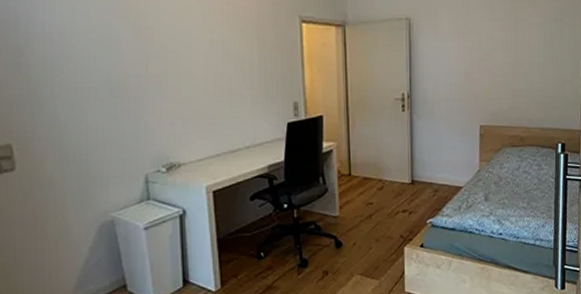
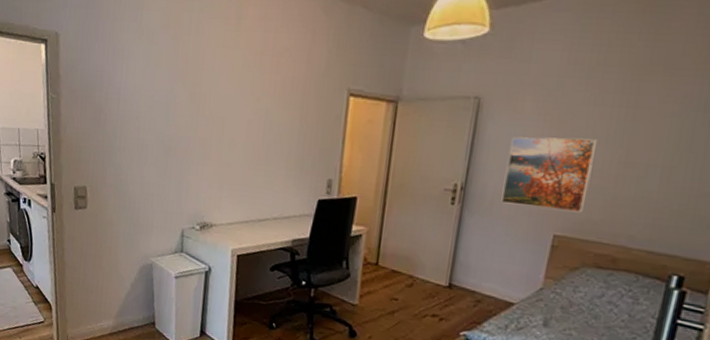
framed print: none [438,47,496,106] -> present [501,137,596,213]

